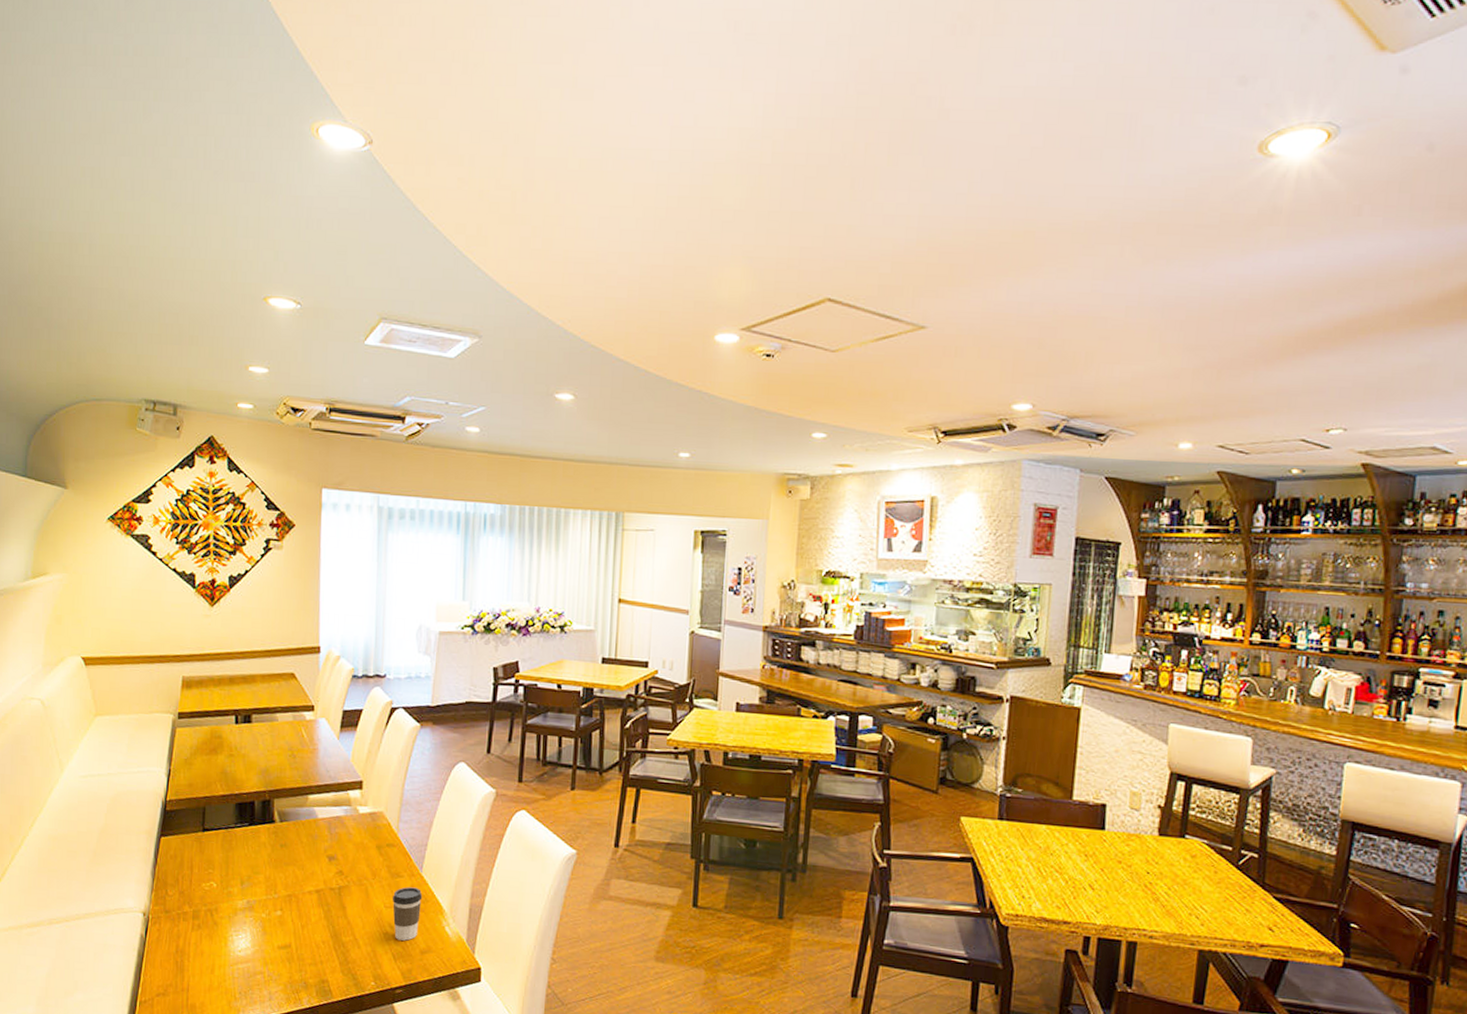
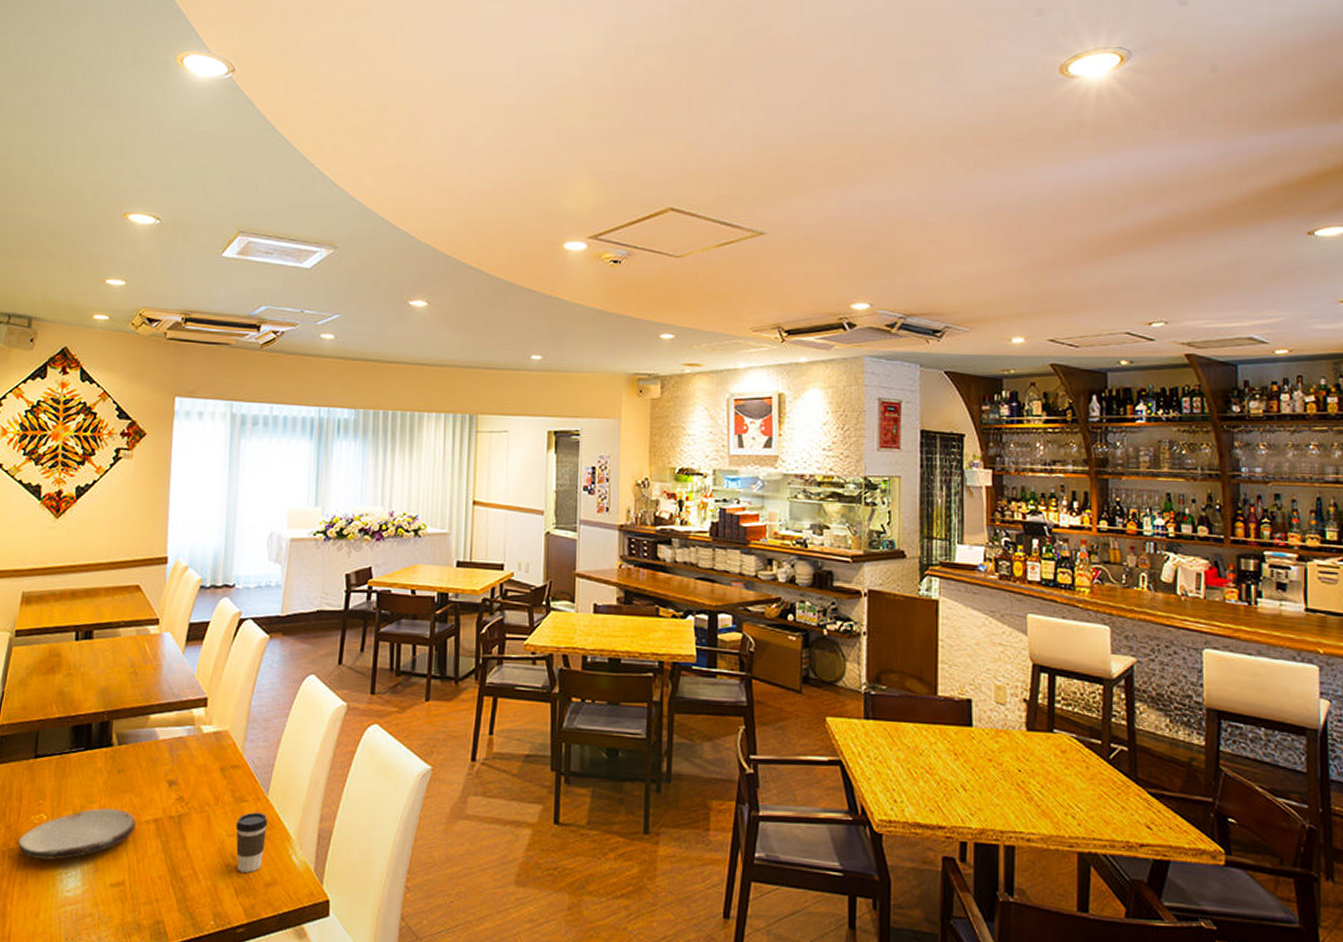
plate: none [191,878,299,923] -> present [18,808,136,860]

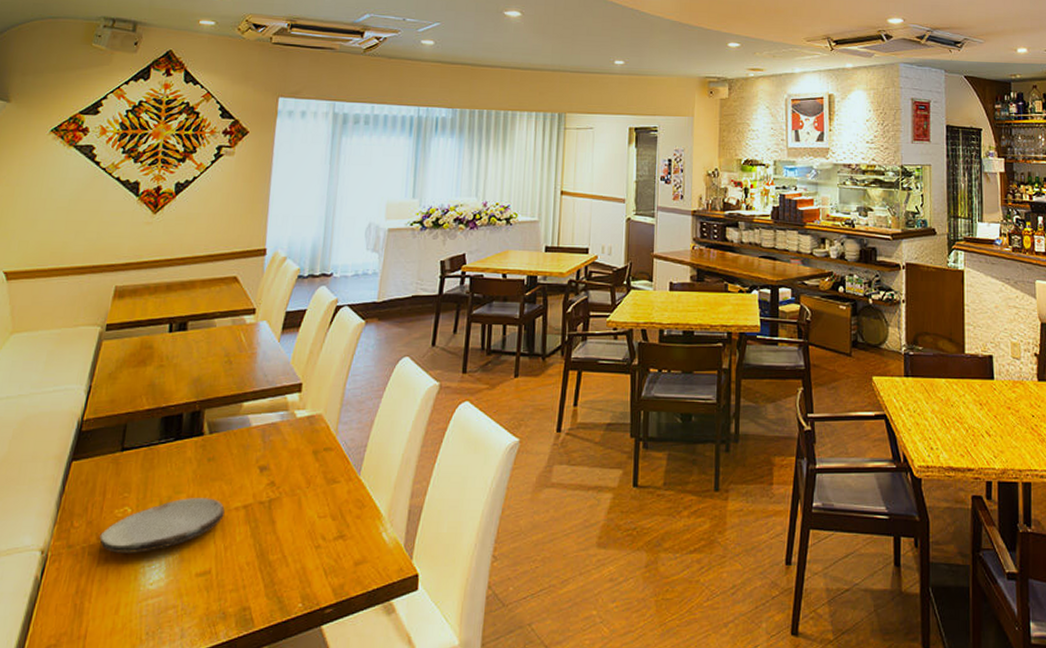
coffee cup: present [236,812,268,873] -> none [326,493,360,553]

